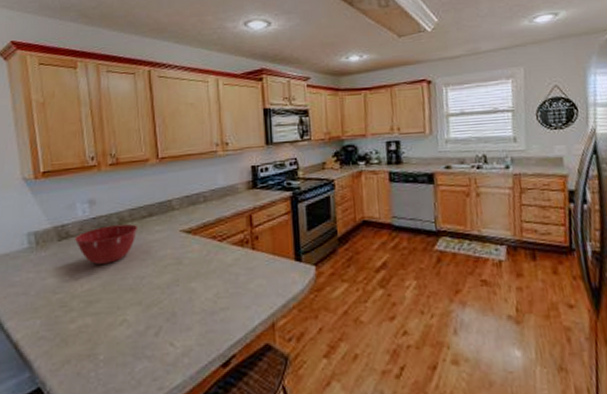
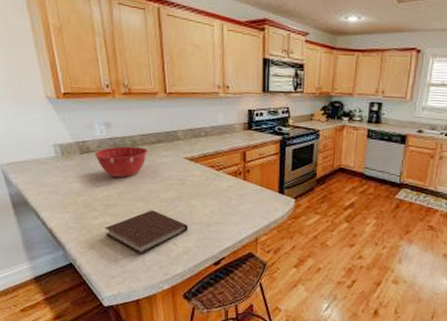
notebook: none [83,301,187,364] -> present [104,210,188,254]

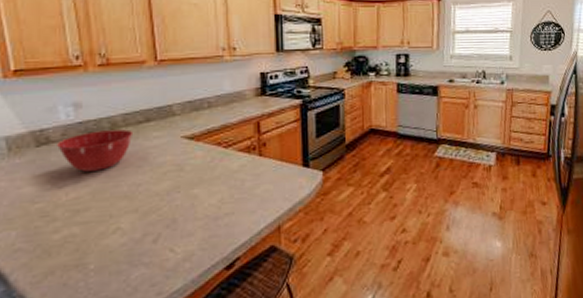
notebook: present [104,210,188,254] -> none [70,209,189,272]

